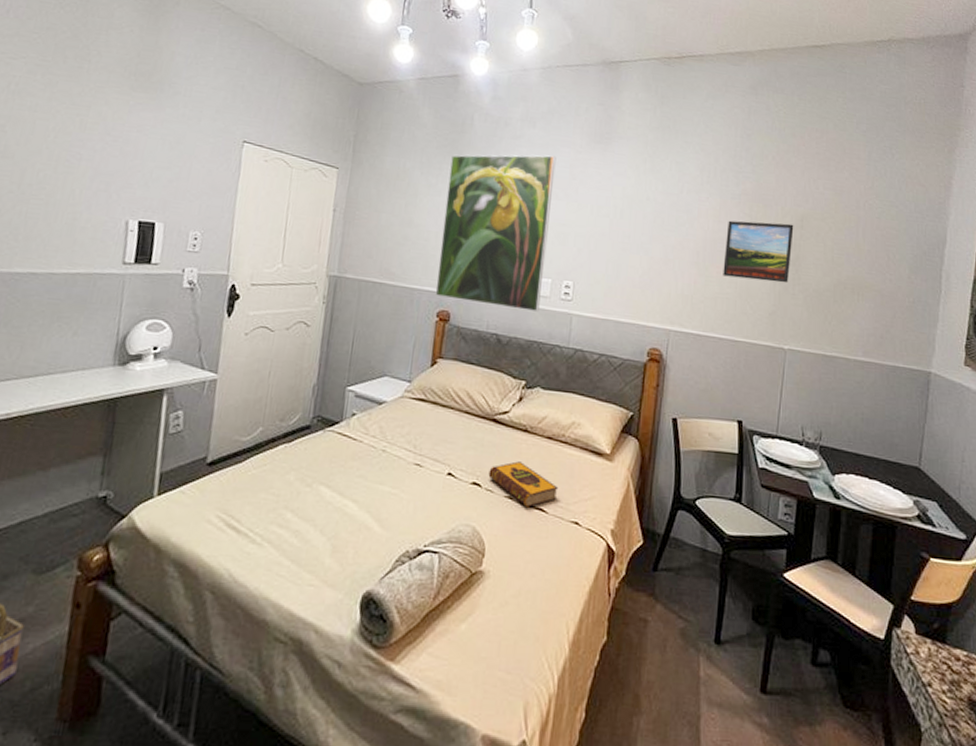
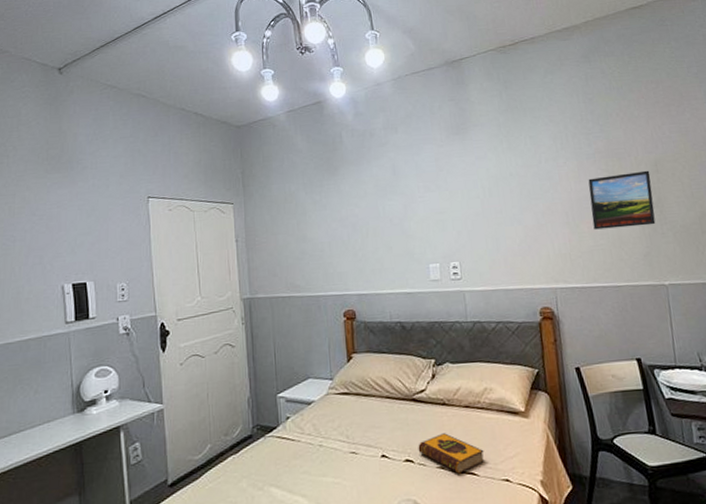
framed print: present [435,154,557,313] -> none [329,154,434,299]

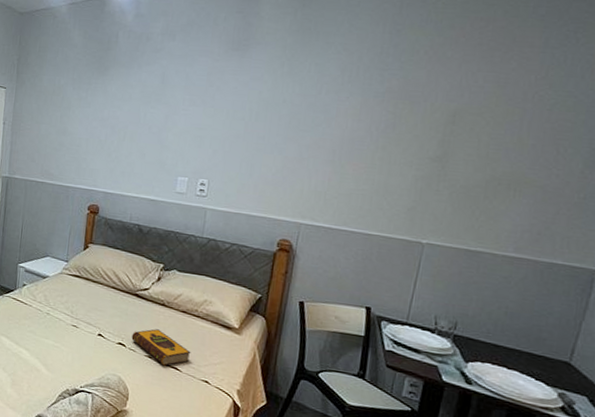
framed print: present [588,170,656,230] -> none [359,119,444,180]

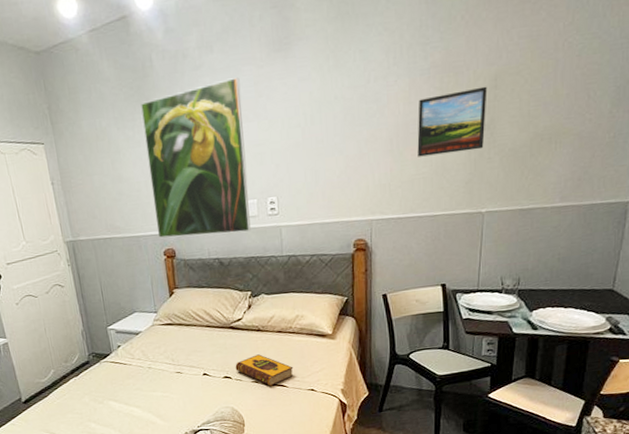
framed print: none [86,65,195,207] -> present [141,77,251,238]
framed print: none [359,119,444,180] -> present [417,86,487,157]

